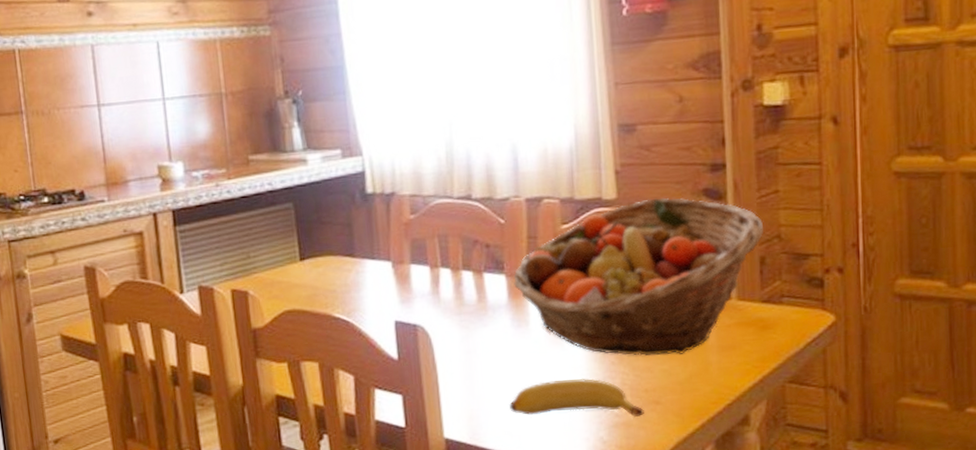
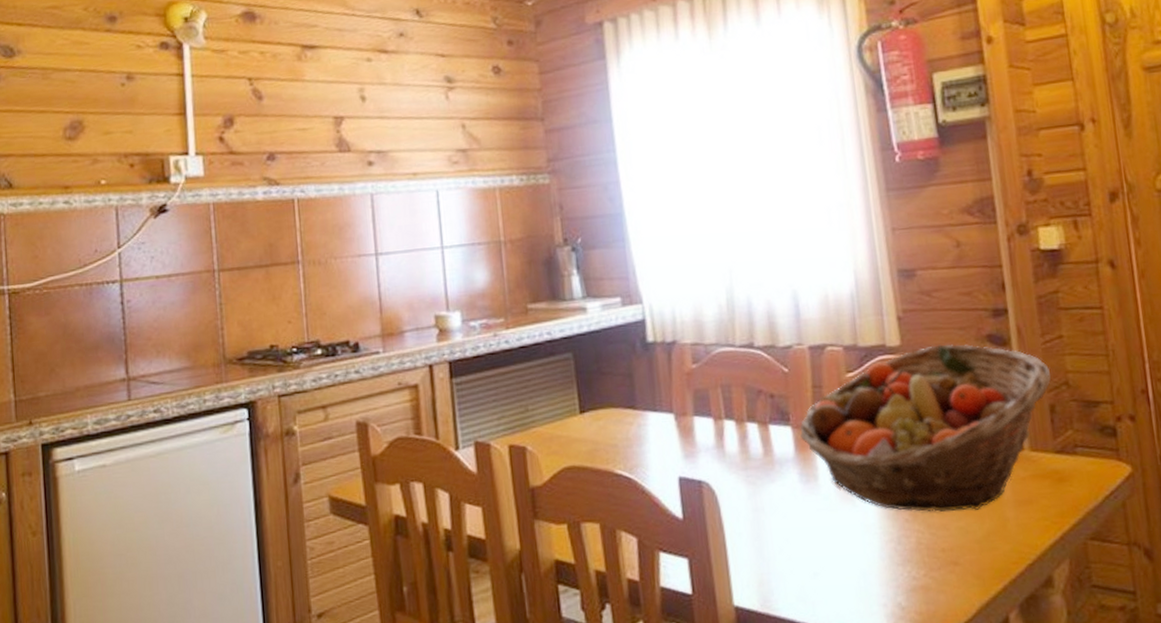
banana: present [509,378,644,418] -> none [801,537,943,581]

